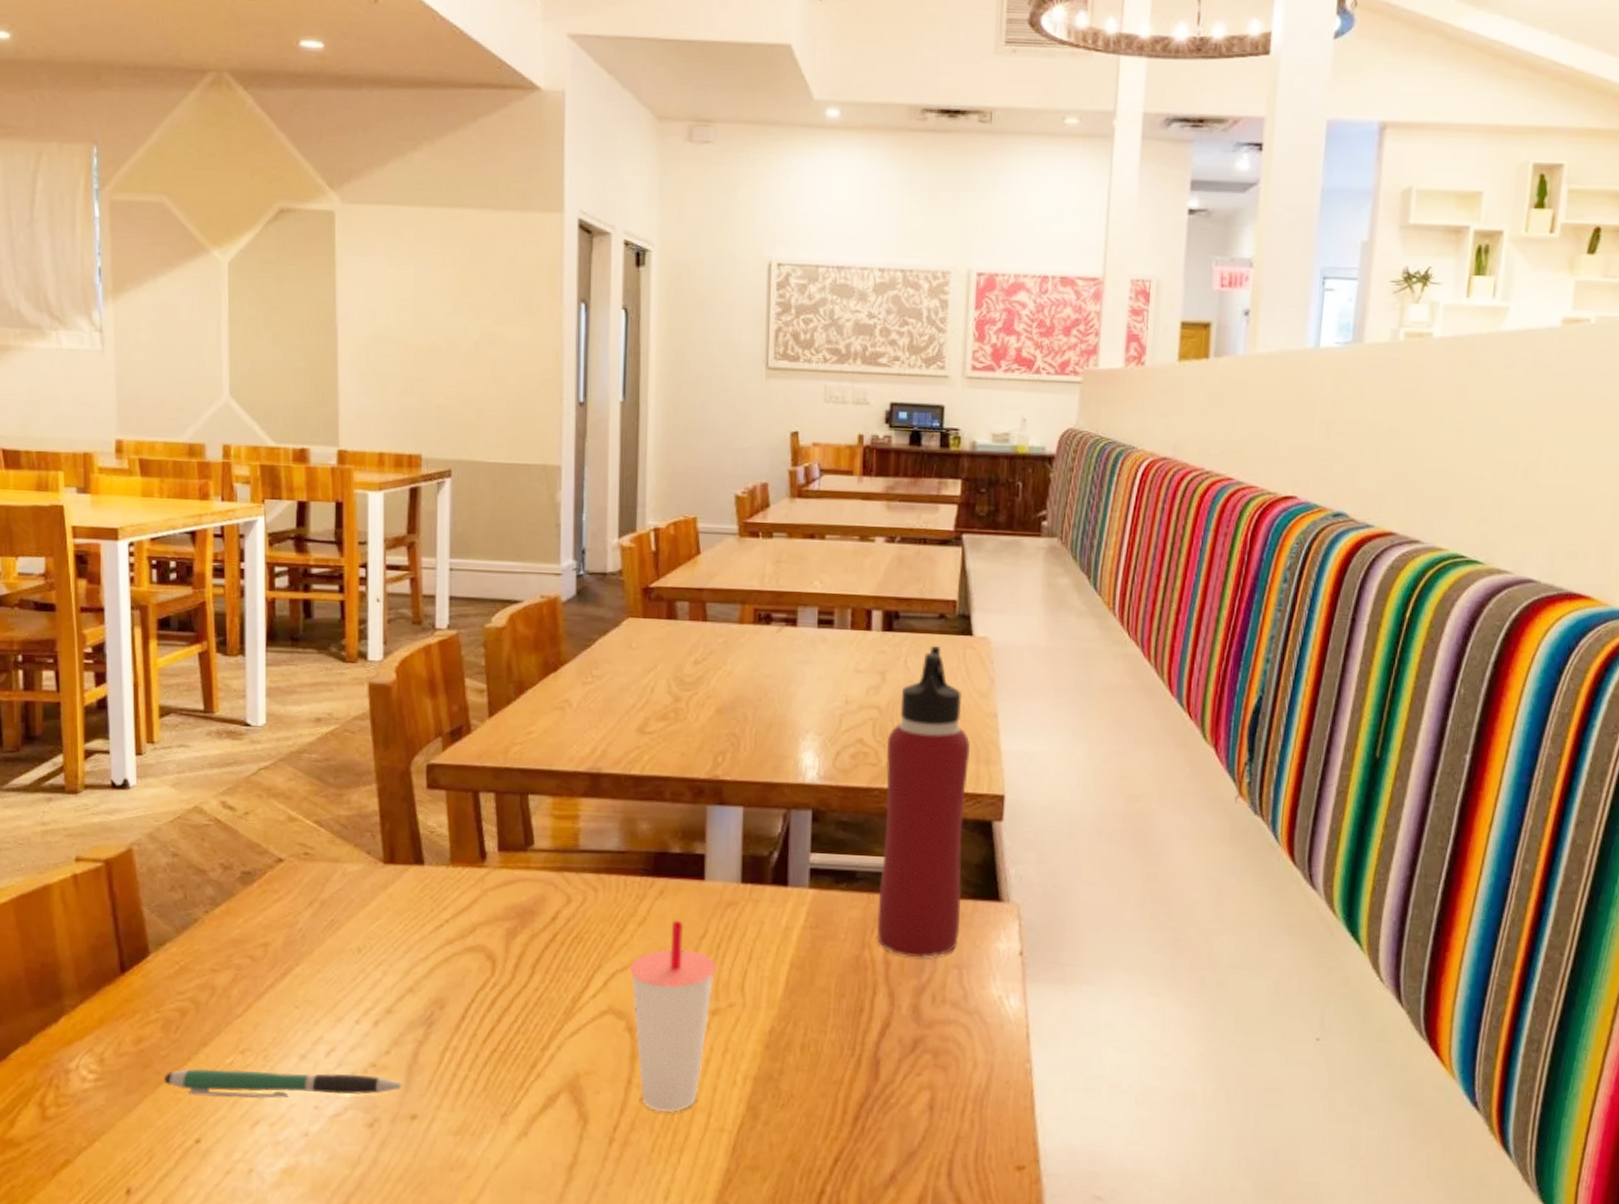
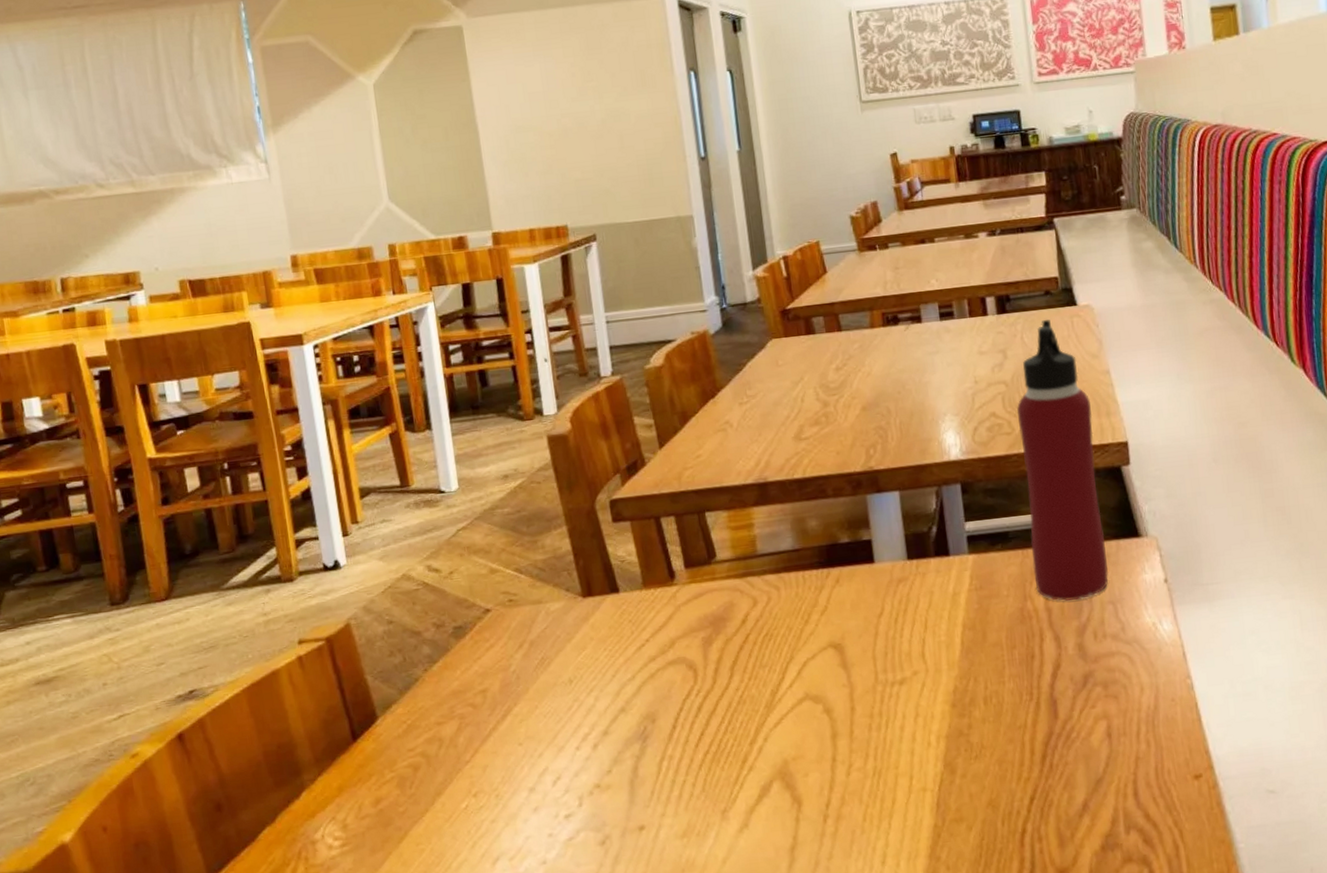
pen: present [163,1068,402,1099] -> none [405,795,627,845]
cup: present [630,920,716,1112] -> none [819,603,898,784]

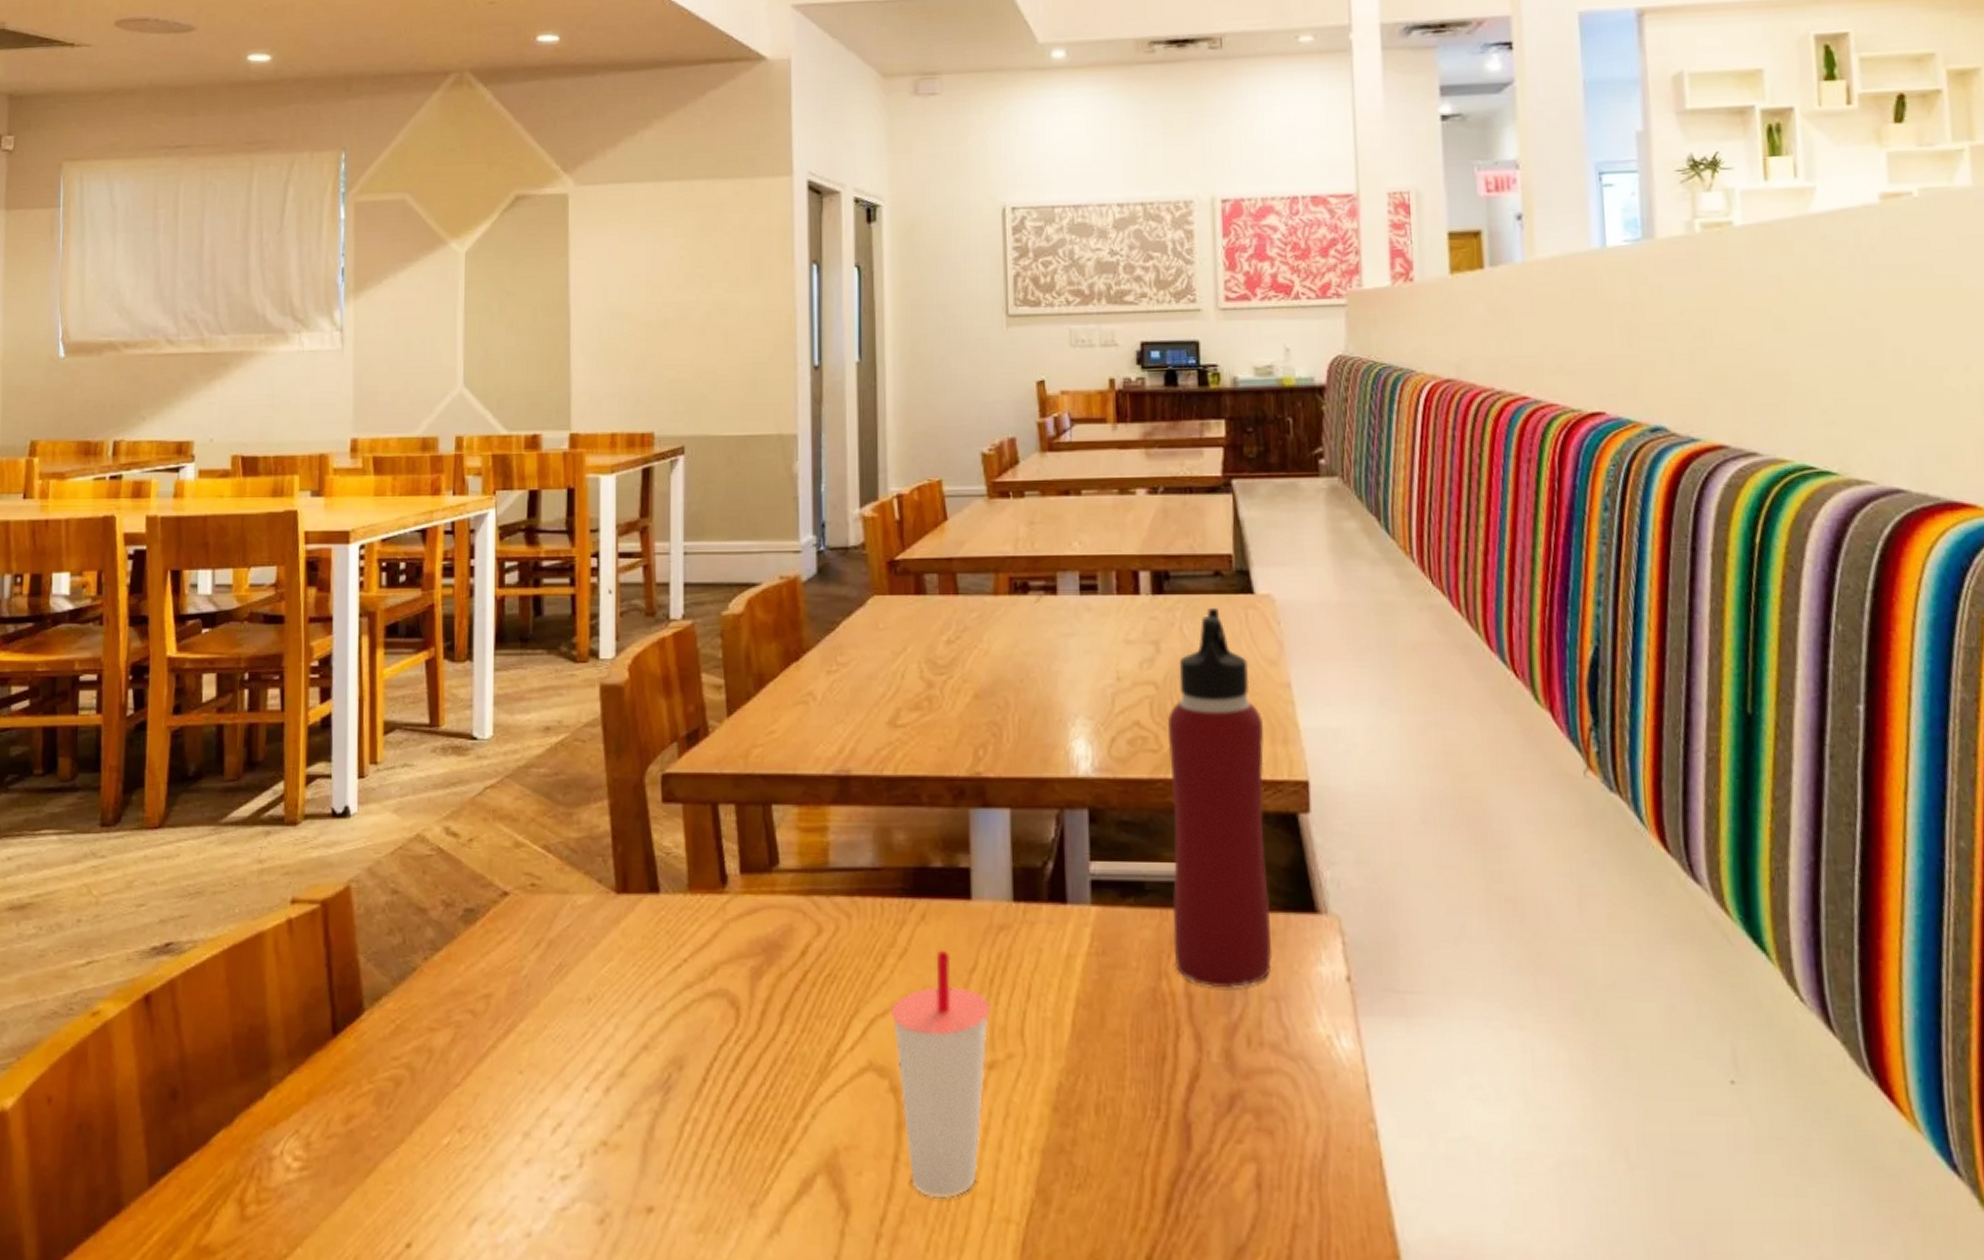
cup: none [819,603,898,784] -> present [891,950,990,1198]

